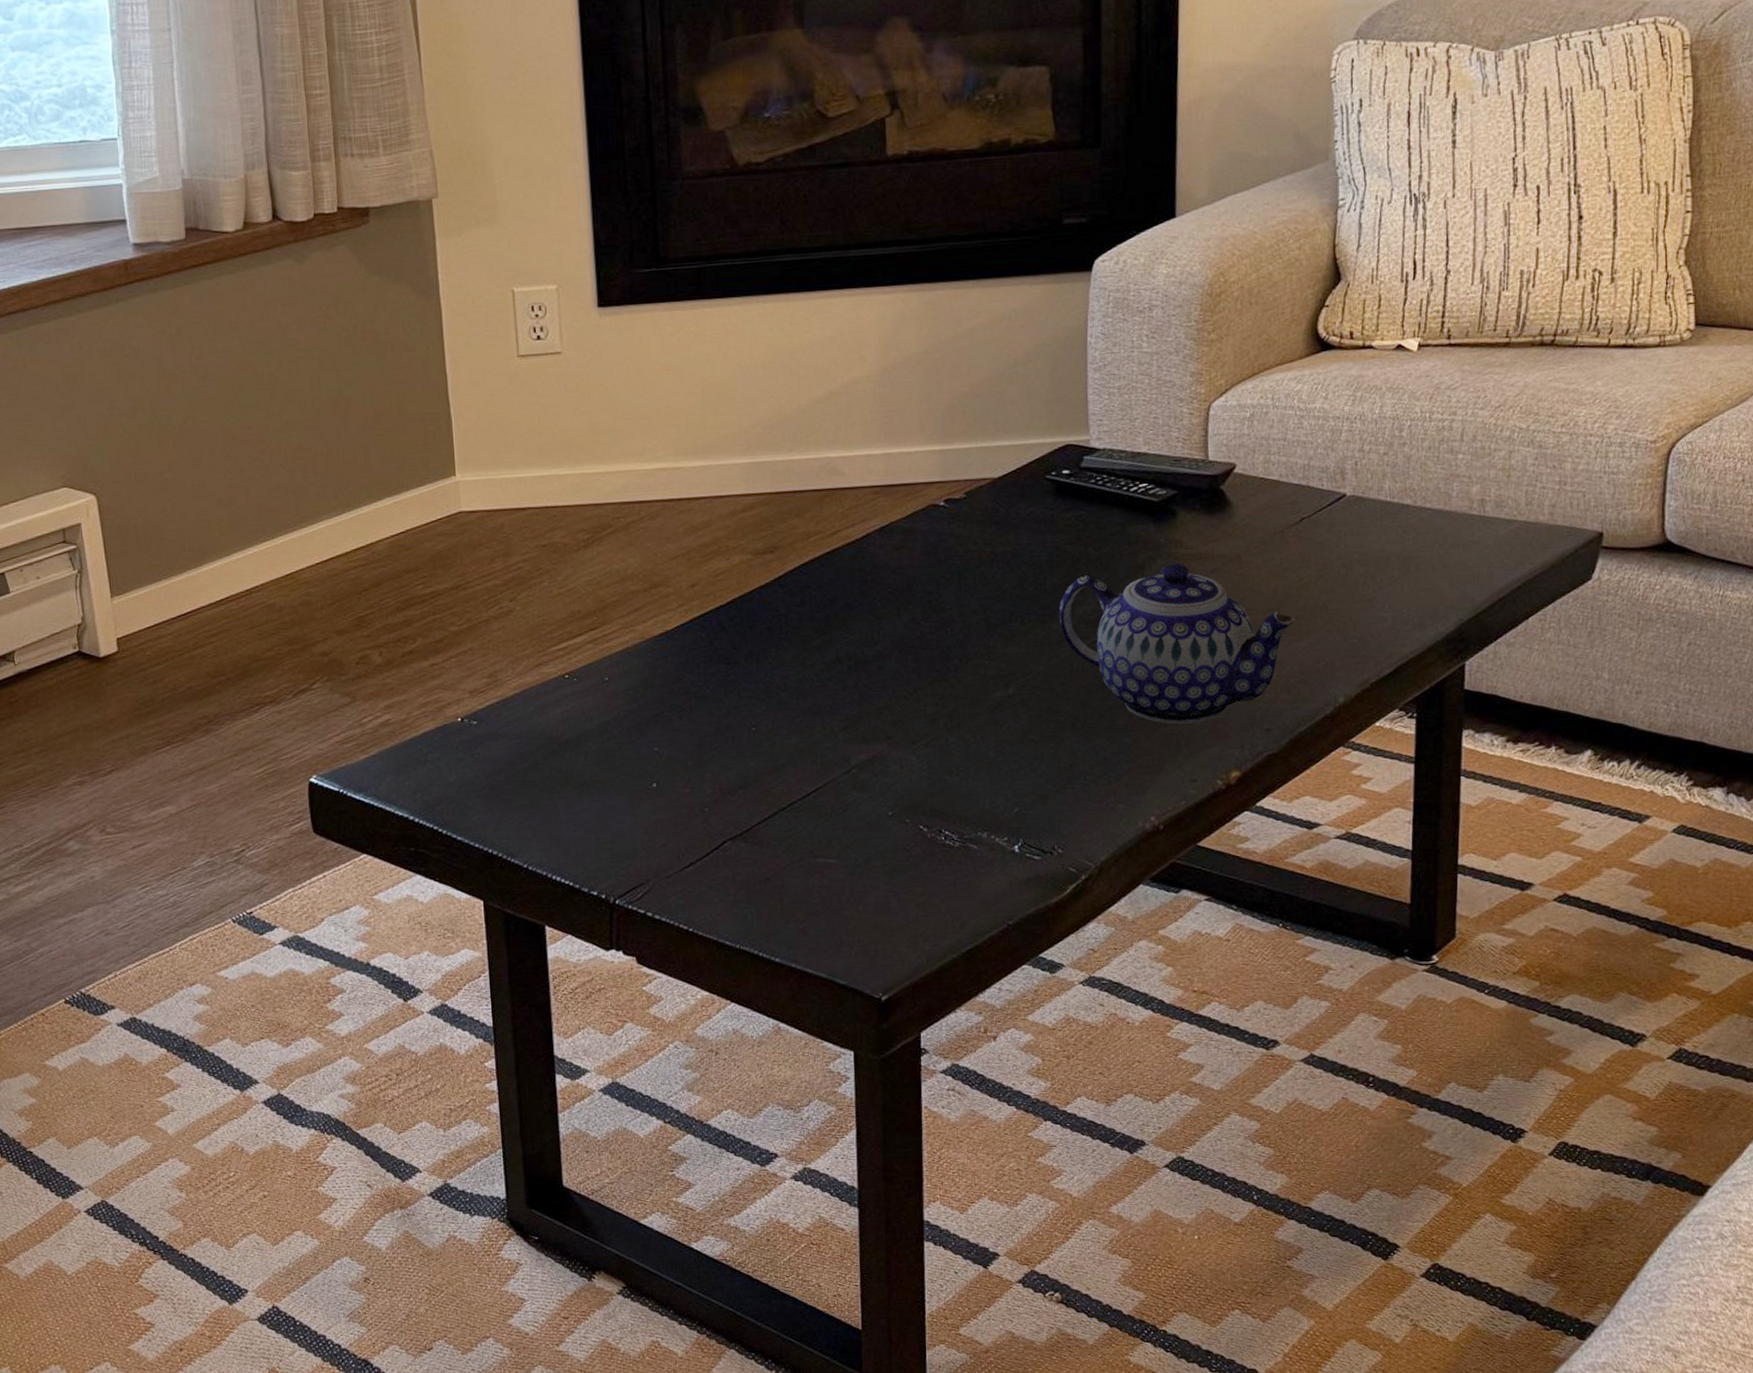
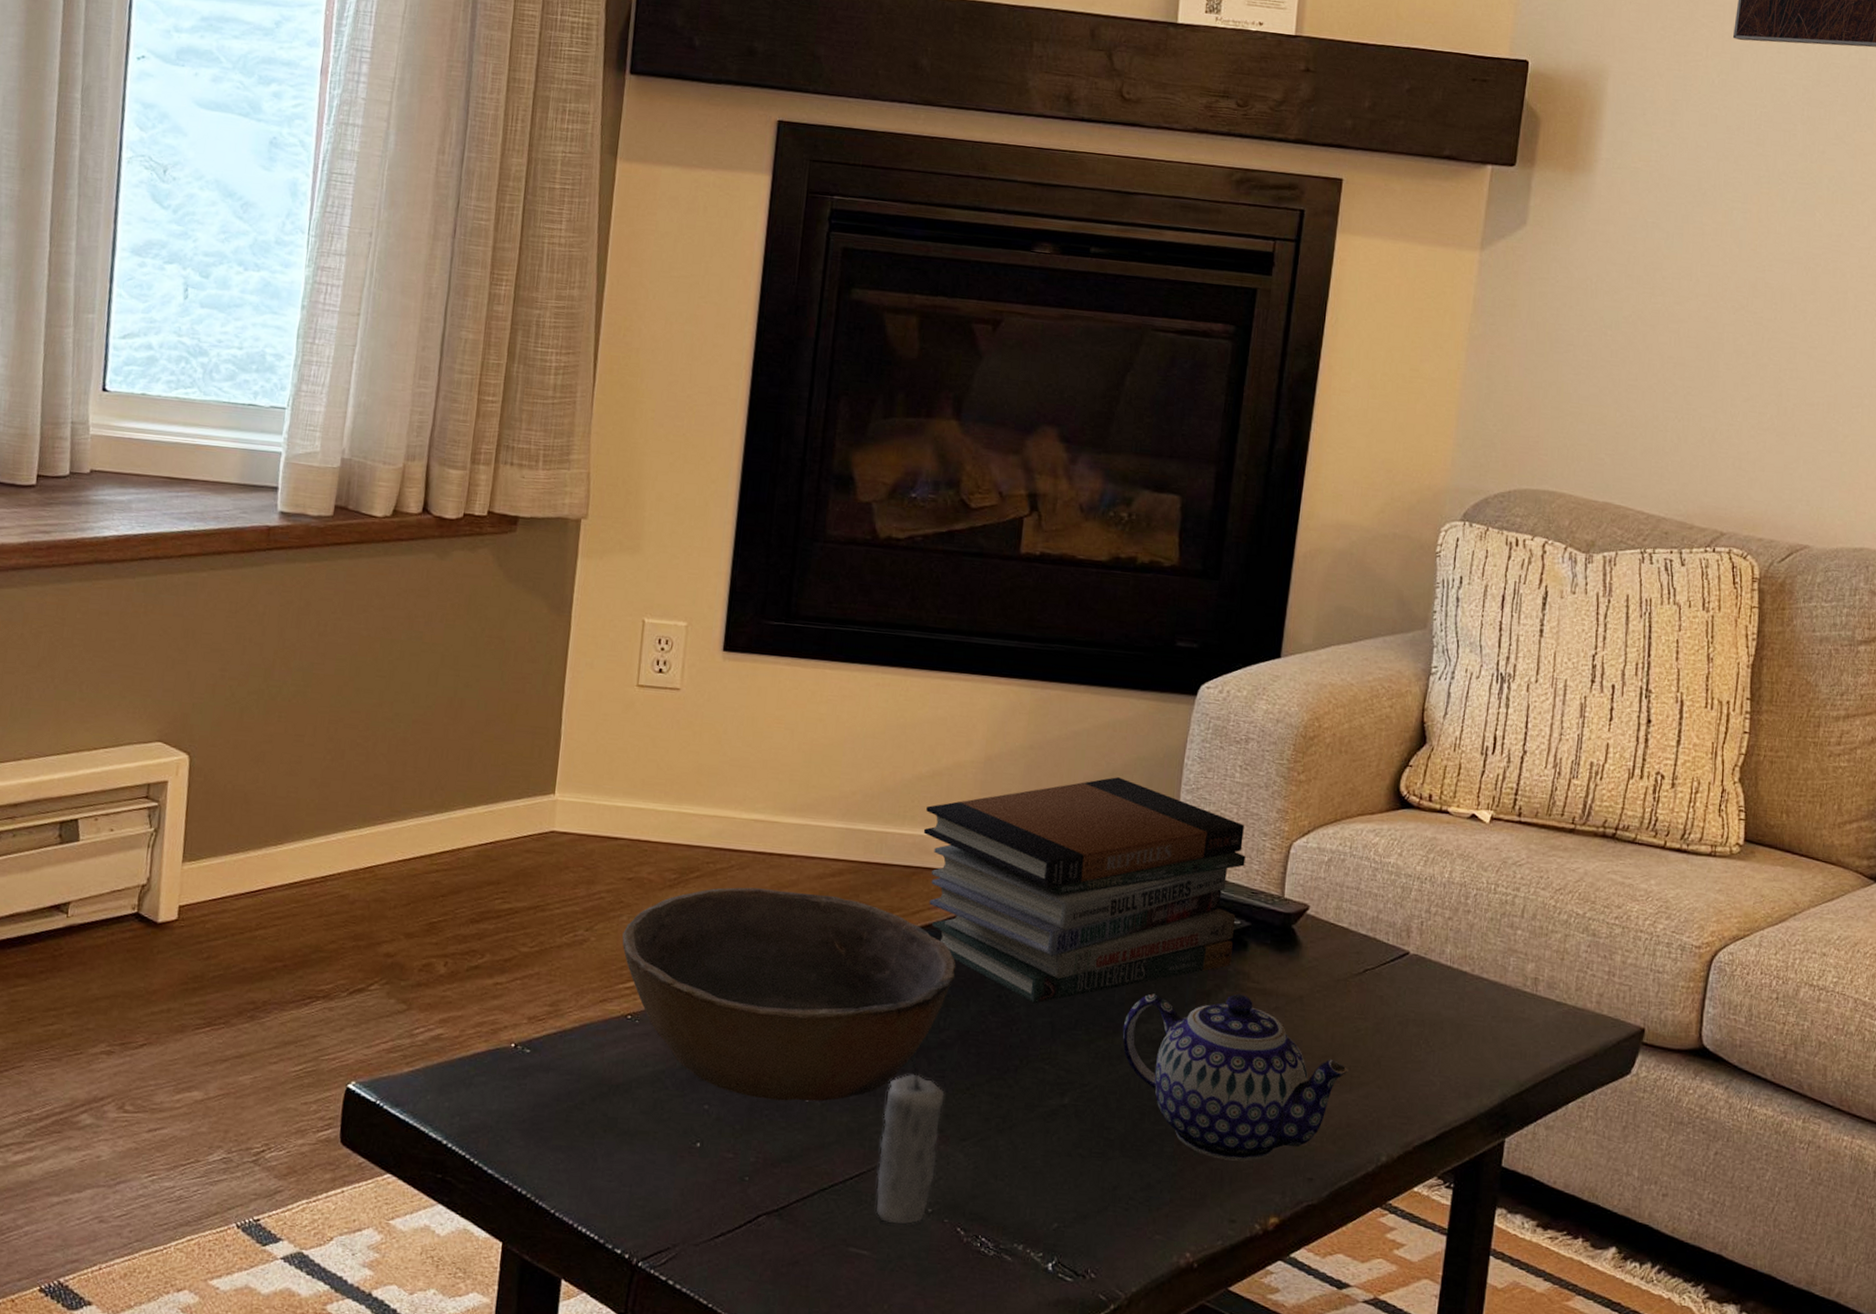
bowl: none [546,530,883,734] -> present [622,887,956,1102]
book stack: none [828,367,1164,603] -> present [923,777,1246,1004]
candle: none [831,673,890,831] -> present [875,1057,945,1225]

